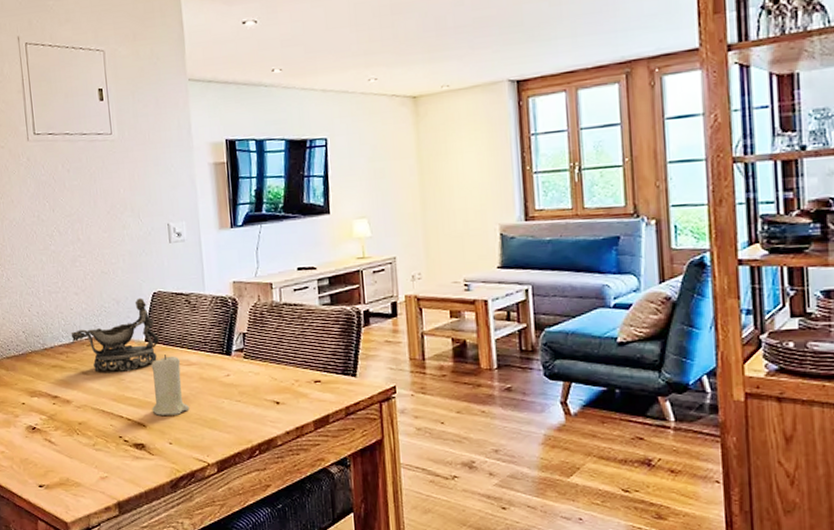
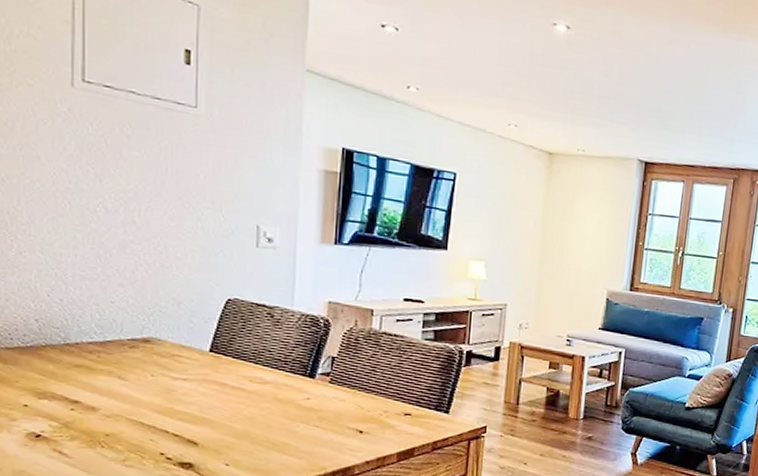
decorative bowl: present [70,298,159,371] -> none [107,302,228,382]
candle: present [151,355,190,415] -> none [208,369,256,435]

